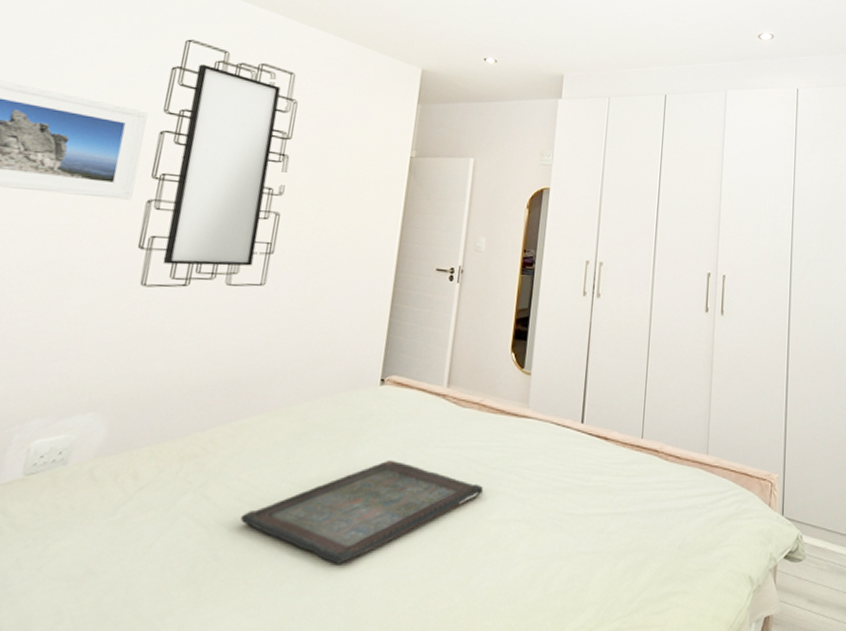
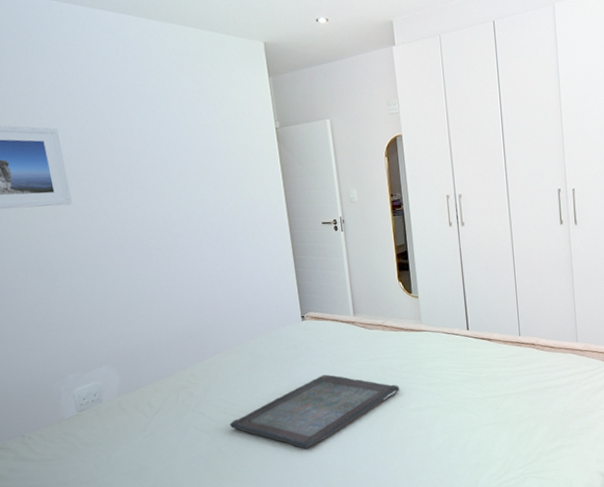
mirror: present [137,39,298,288] -> none [60,55,194,271]

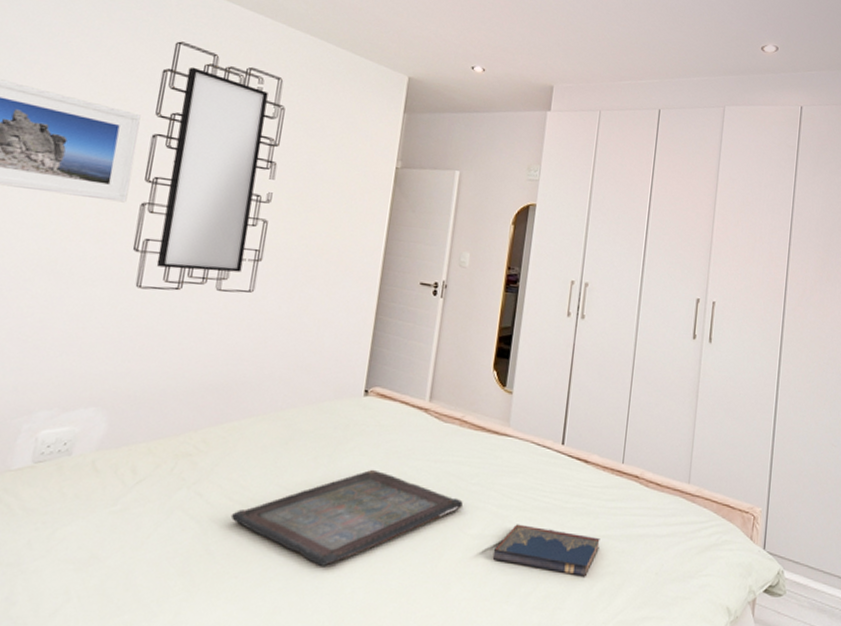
mirror: none [60,55,194,271] -> present [132,41,286,293]
hardcover book: none [431,395,513,426] -> present [492,524,600,577]

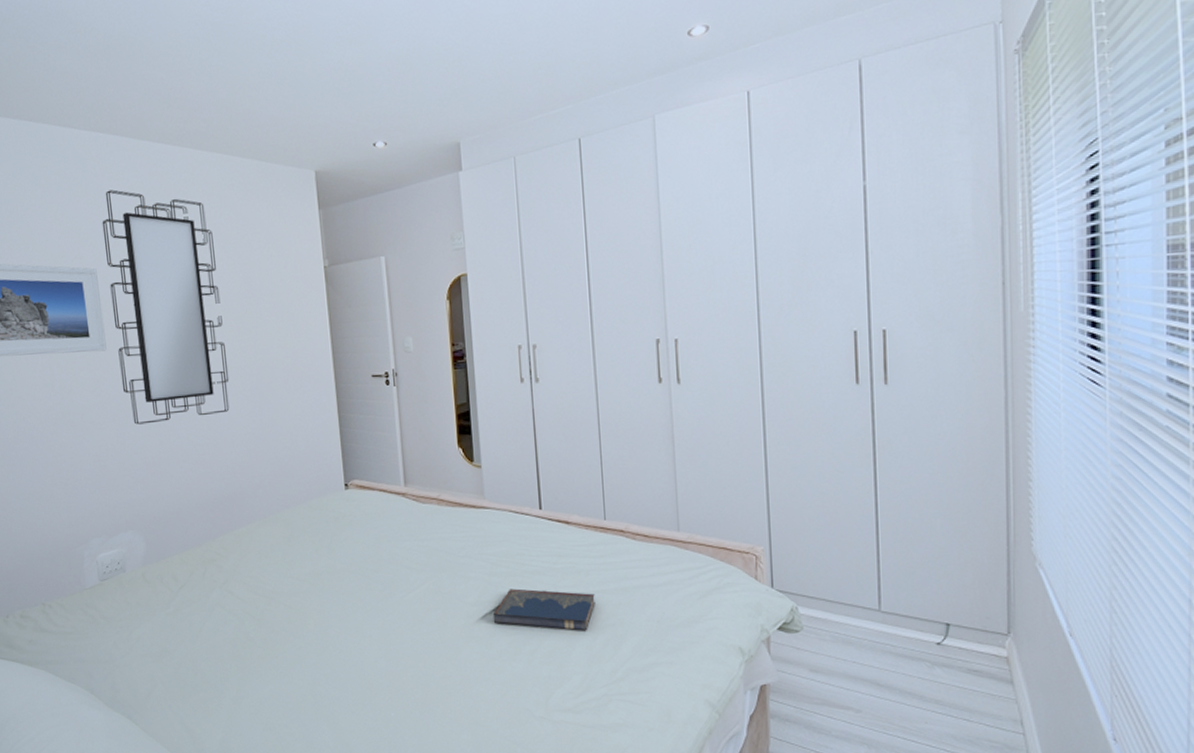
serving tray: present [230,469,464,566] -> none [259,554,457,642]

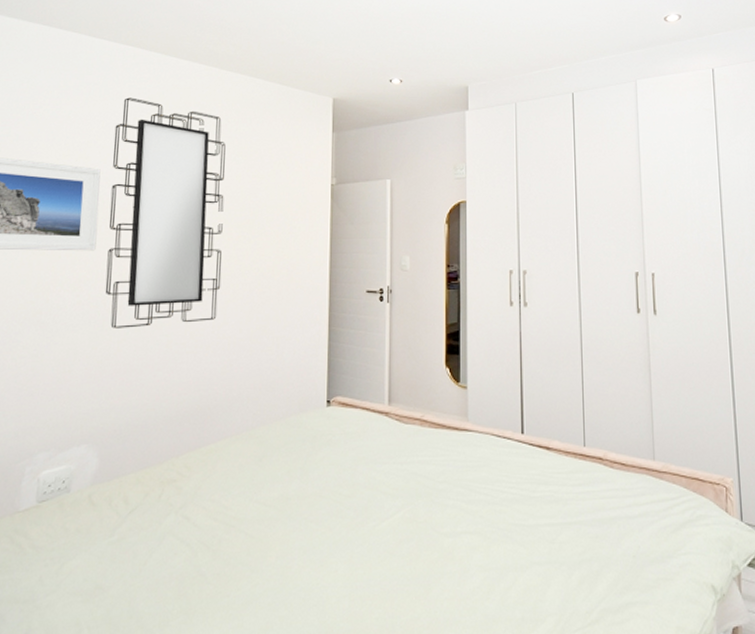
hardcover book: present [492,588,595,631] -> none [468,518,572,567]

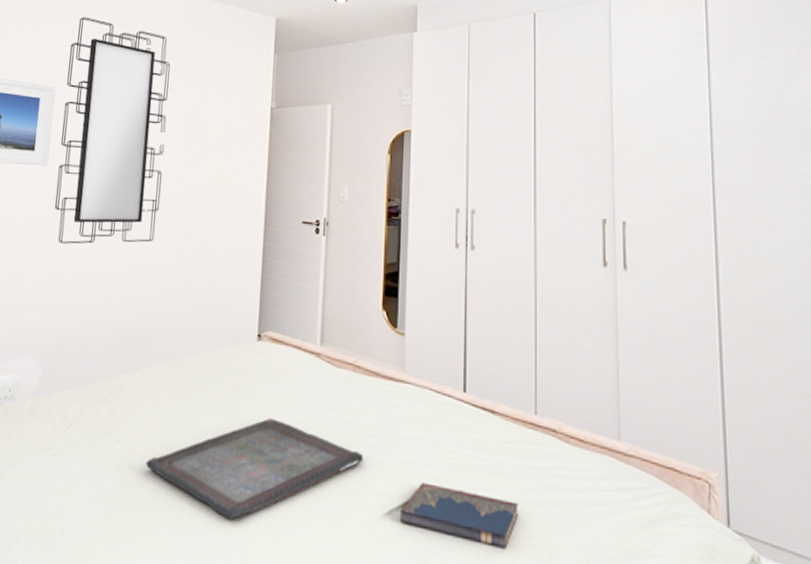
serving tray: none [217,477,434,578] -> present [145,417,364,520]
hardcover book: none [468,518,572,567] -> present [399,482,518,549]

